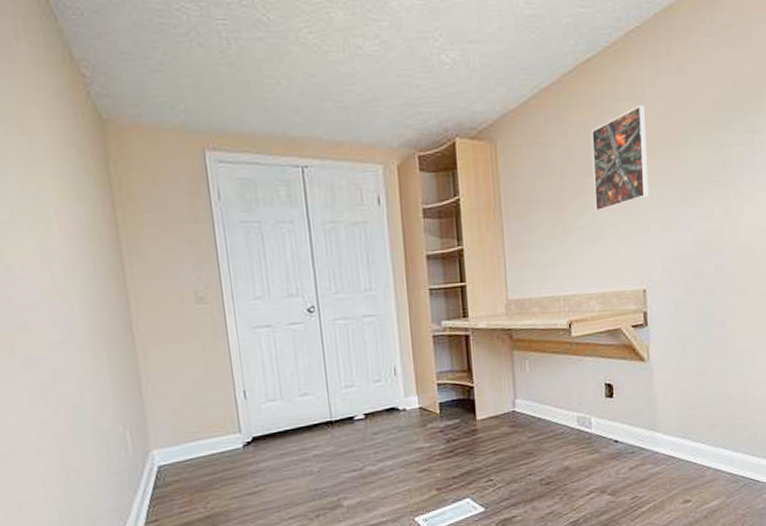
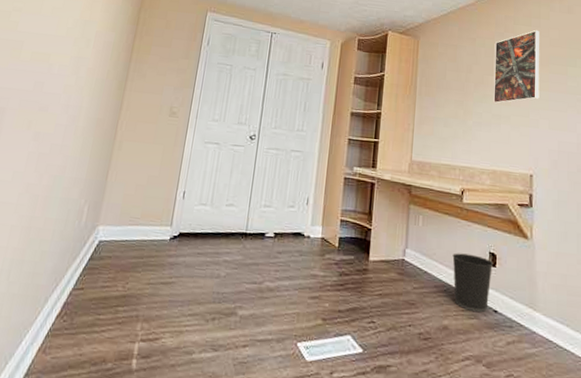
wastebasket: none [566,389,611,447] -> present [452,253,494,312]

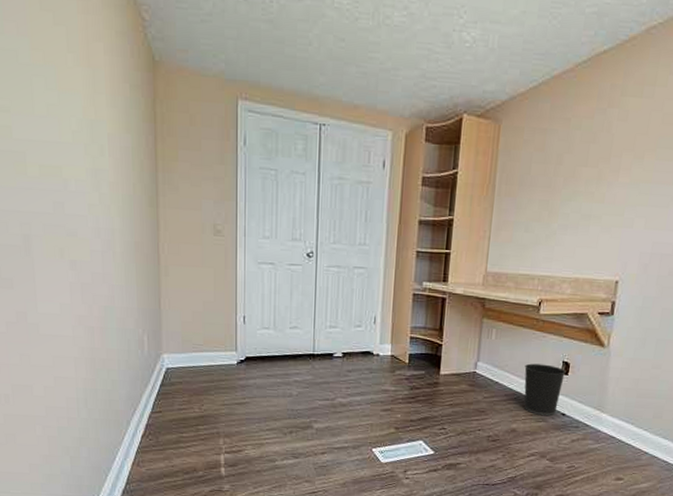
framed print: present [493,30,540,104] -> none [584,102,652,202]

